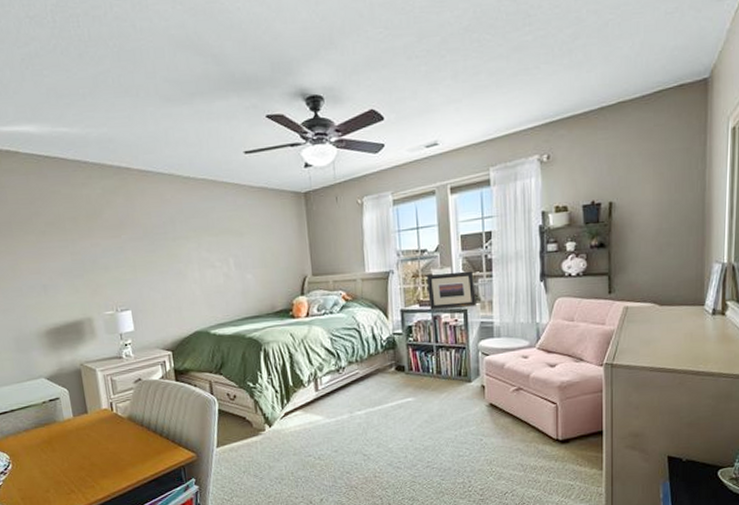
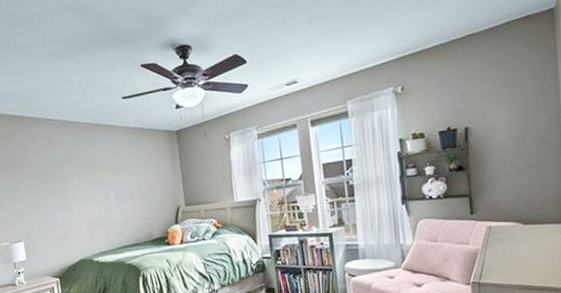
picture frame: present [426,271,476,311] -> none [291,196,341,235]

